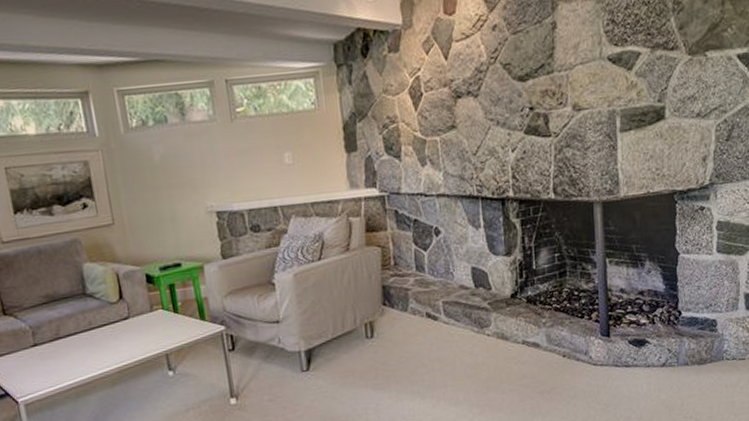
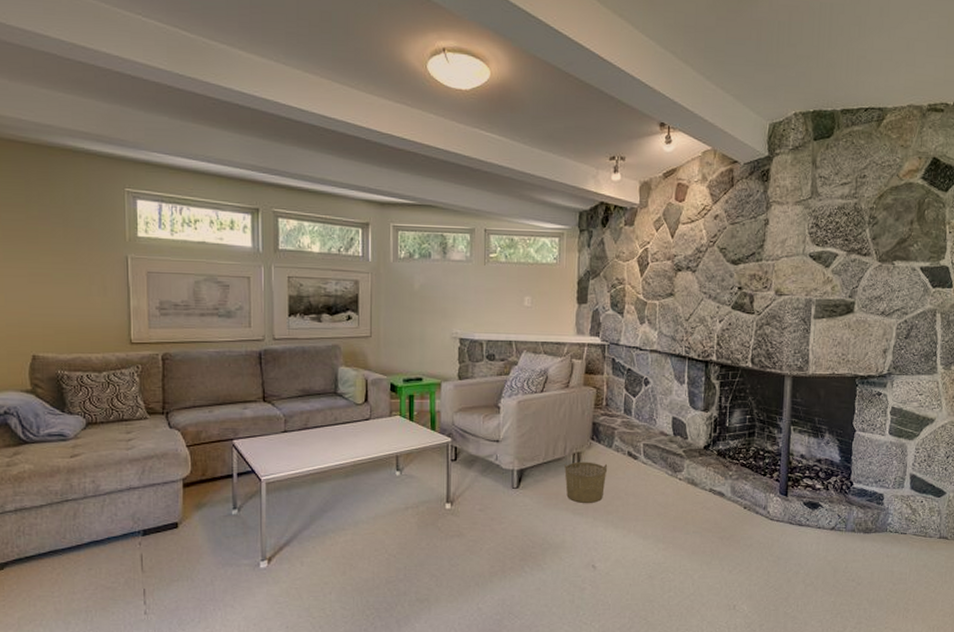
basket: none [357,330,406,377] -> present [564,461,608,503]

